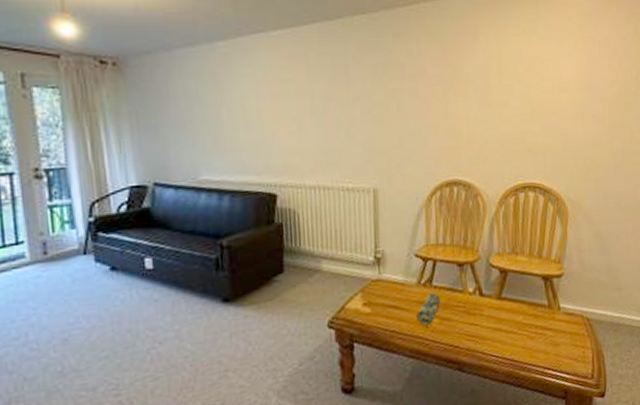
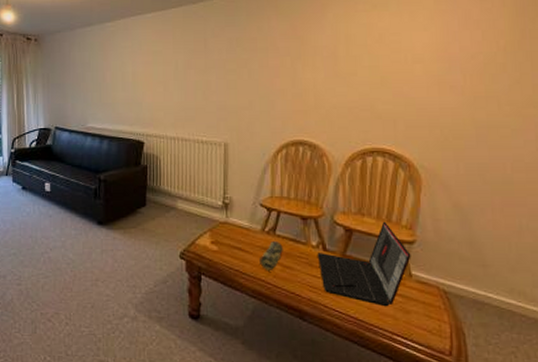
laptop: none [475,258,560,344] -> present [318,221,411,307]

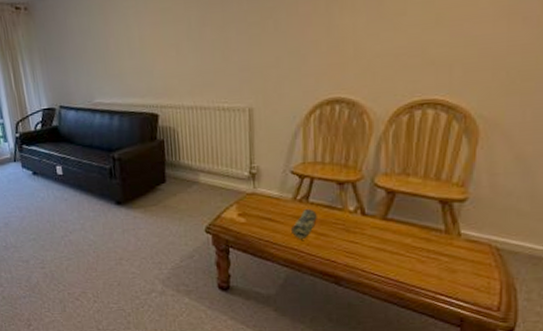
laptop: present [318,221,411,307] -> none [356,180,462,268]

